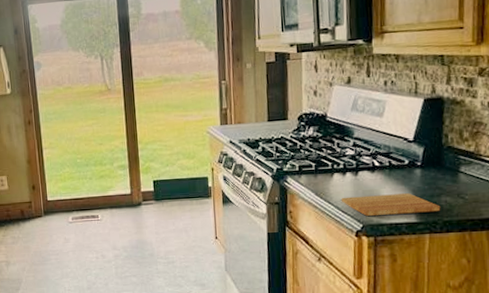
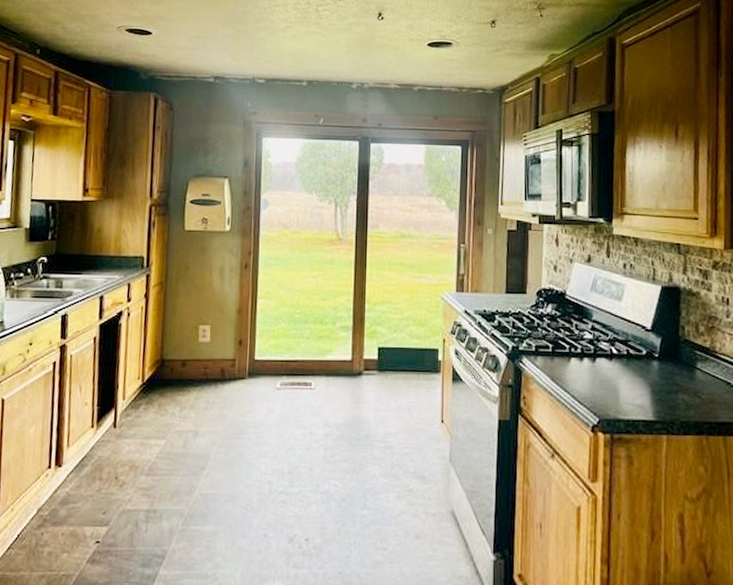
cutting board: present [342,193,441,216] -> none [578,385,678,411]

